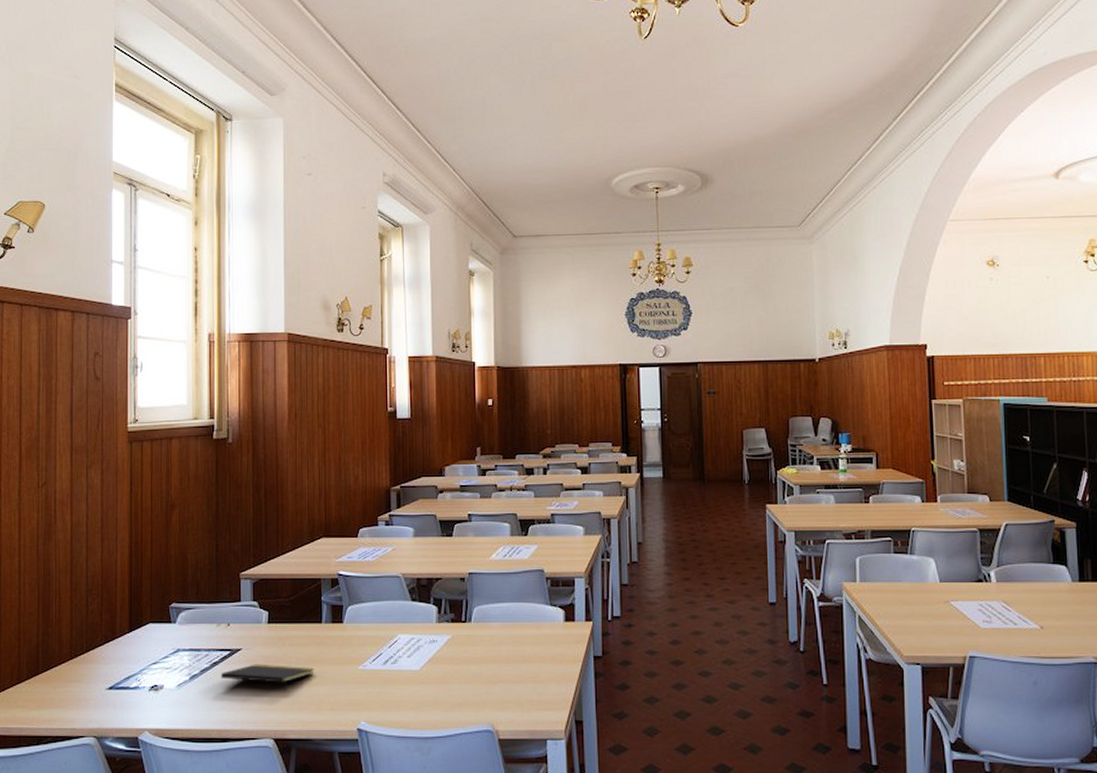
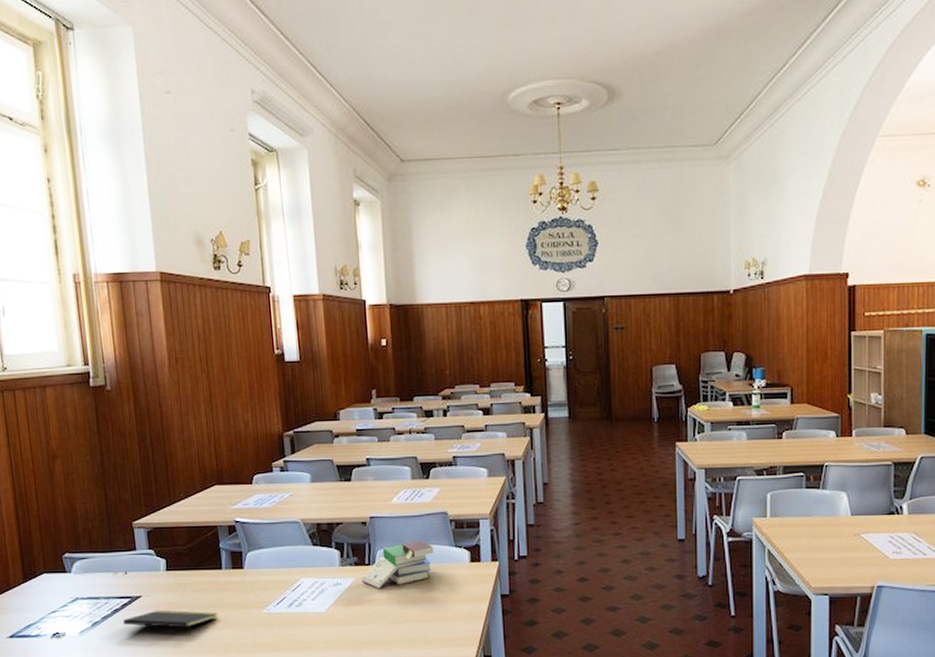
book: none [458,597,530,648] -> present [362,540,434,590]

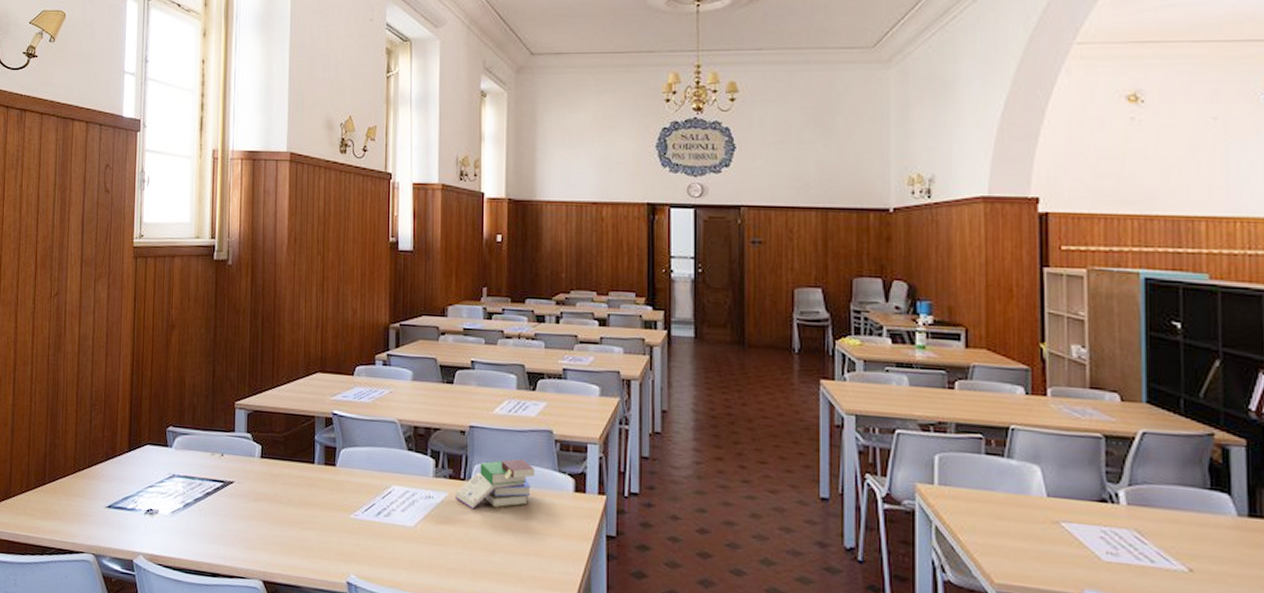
notepad: present [123,610,218,636] -> none [213,499,306,533]

